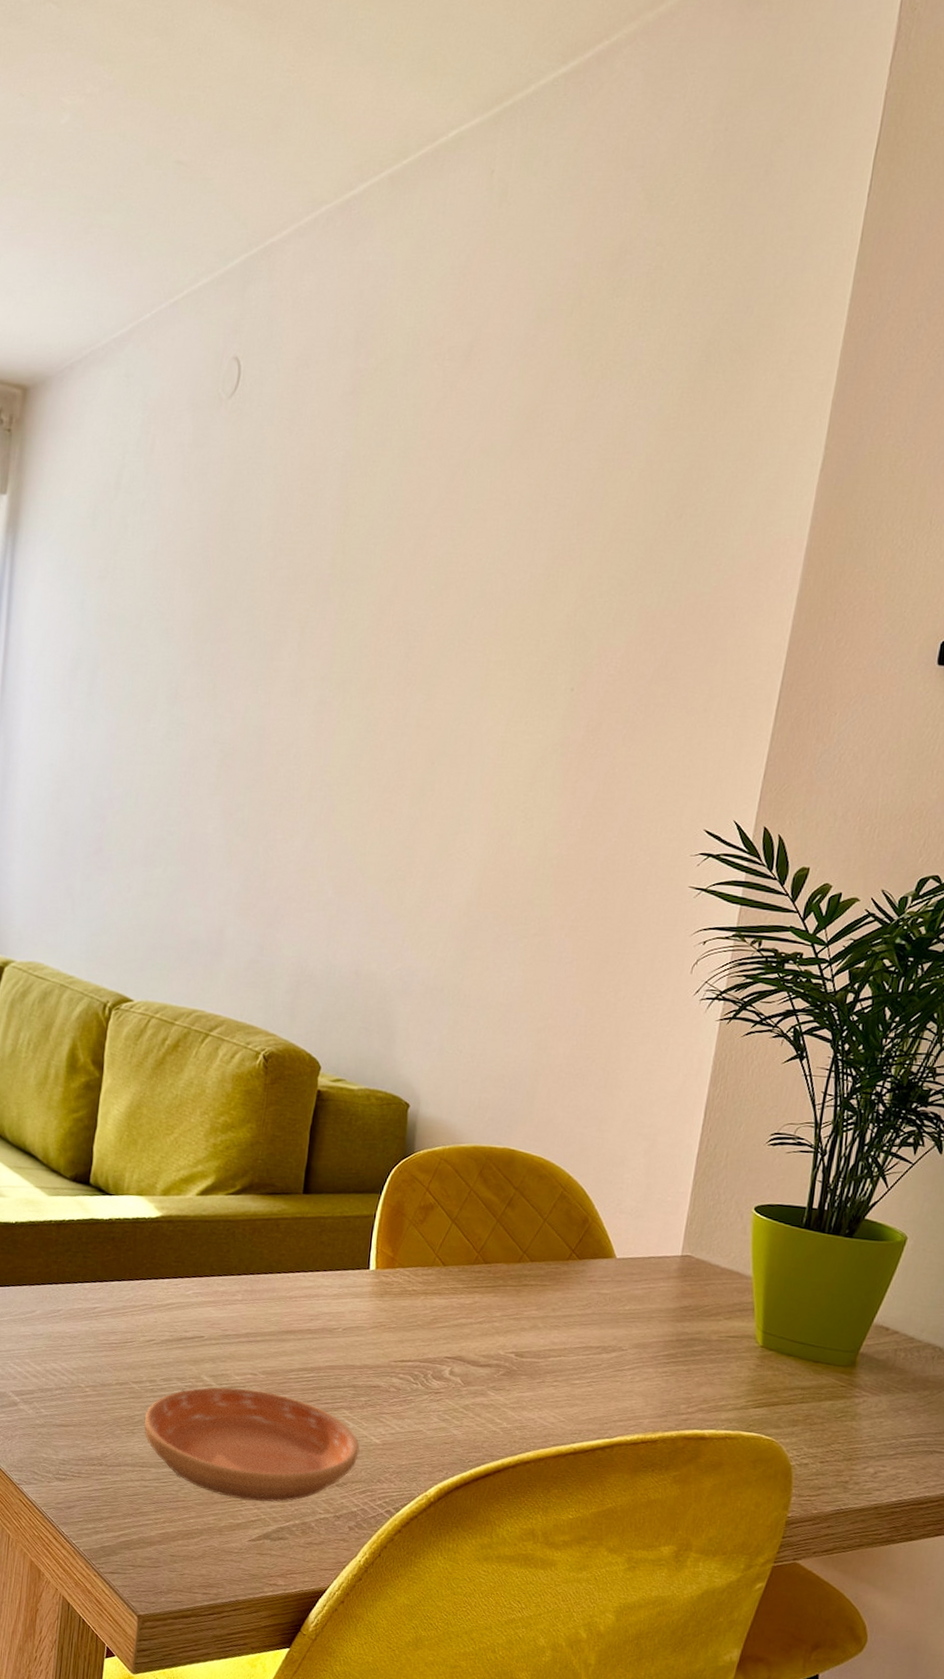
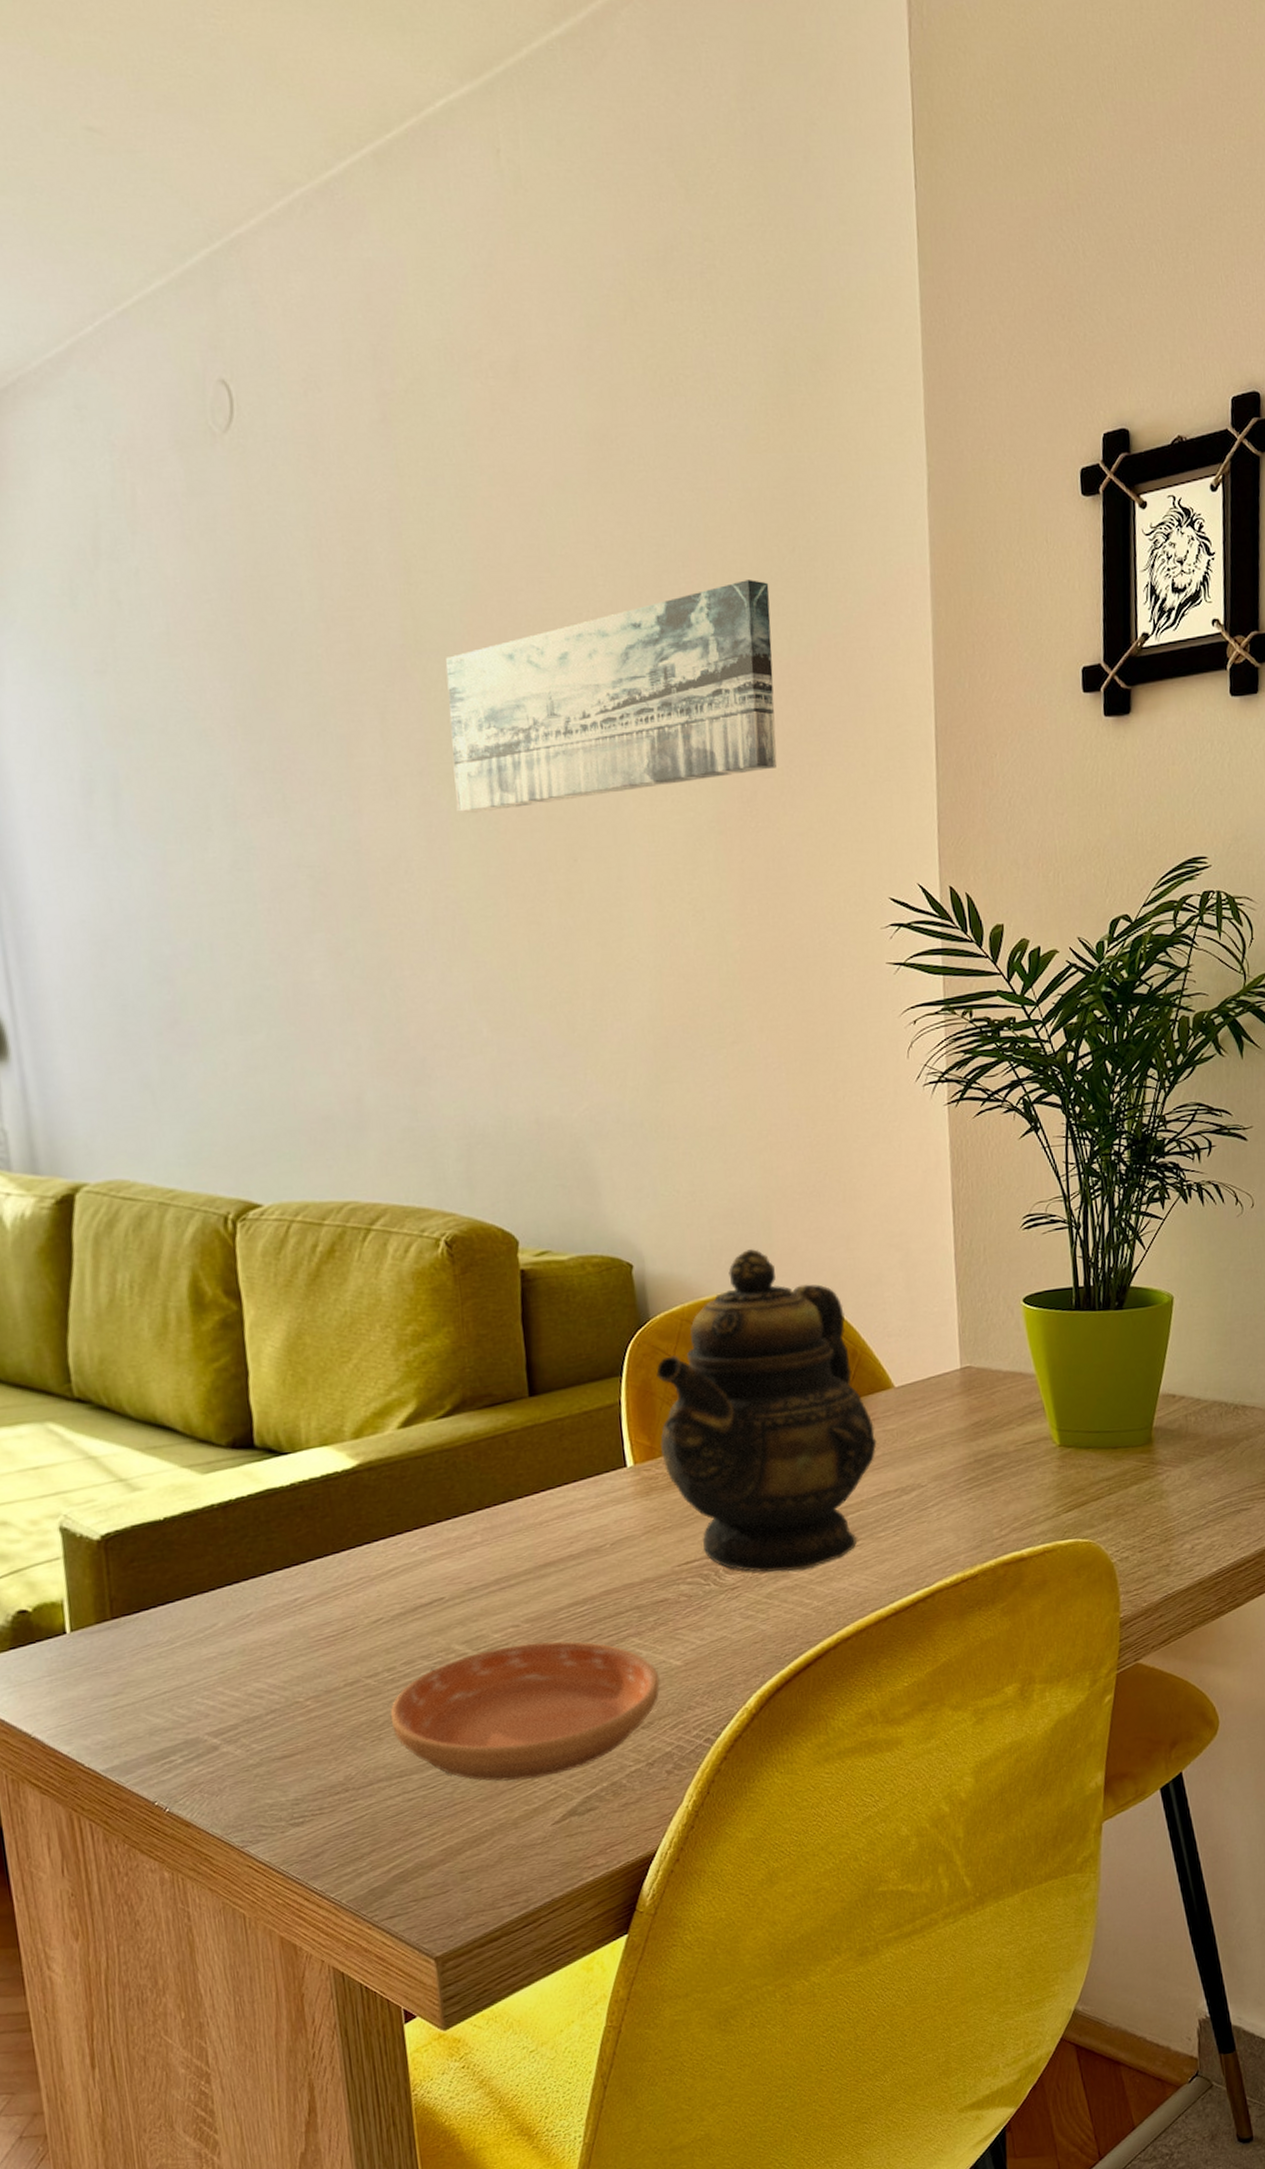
wall art: none [345,540,651,716] -> present [446,580,777,813]
teapot: none [400,1112,590,1395] -> present [656,1249,877,1572]

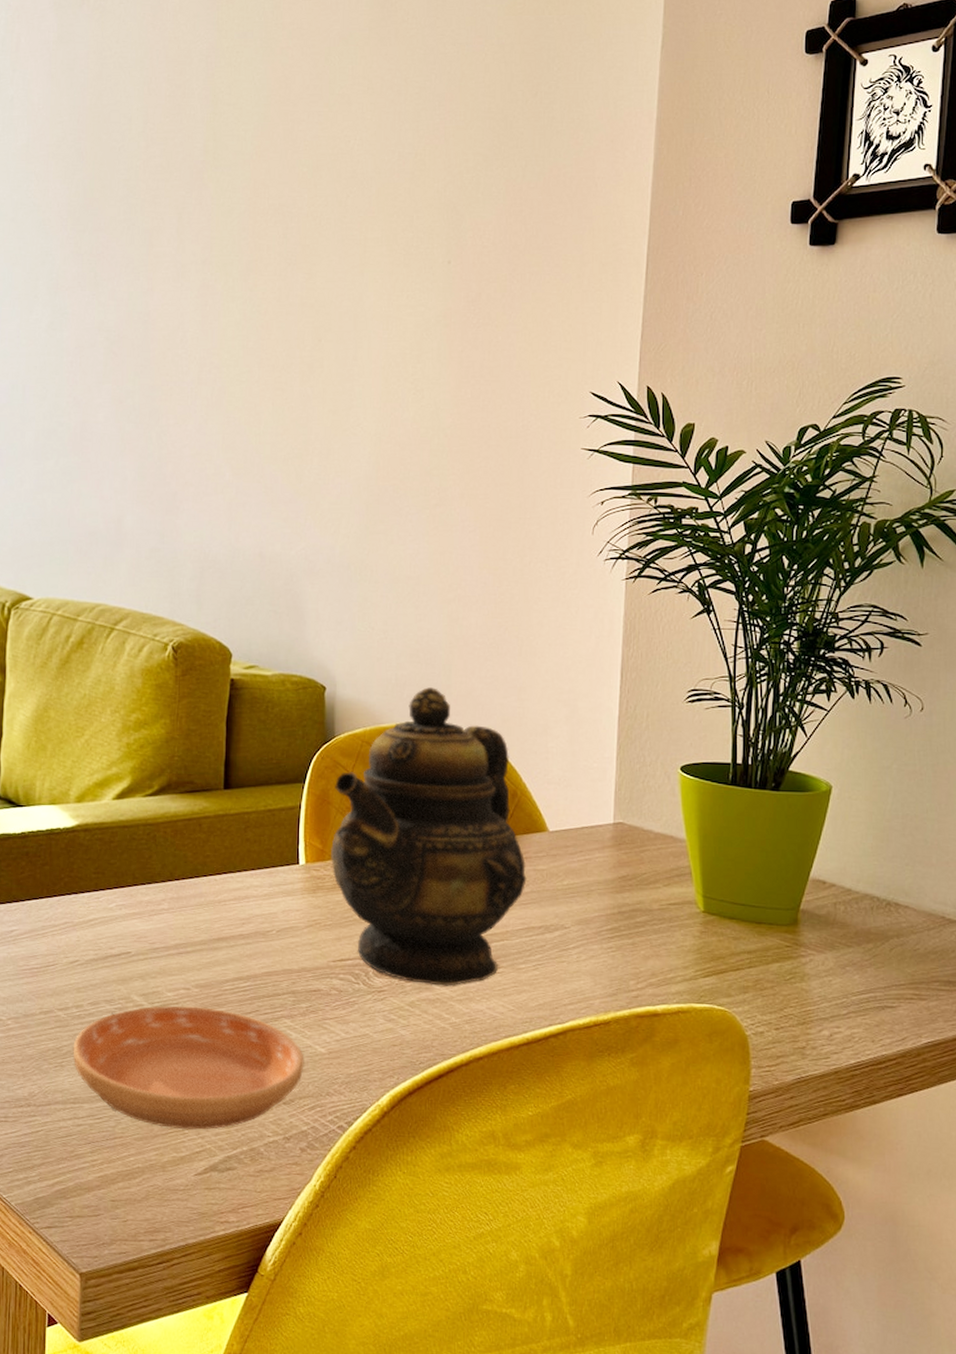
wall art: present [446,580,777,813] -> none [228,118,511,296]

